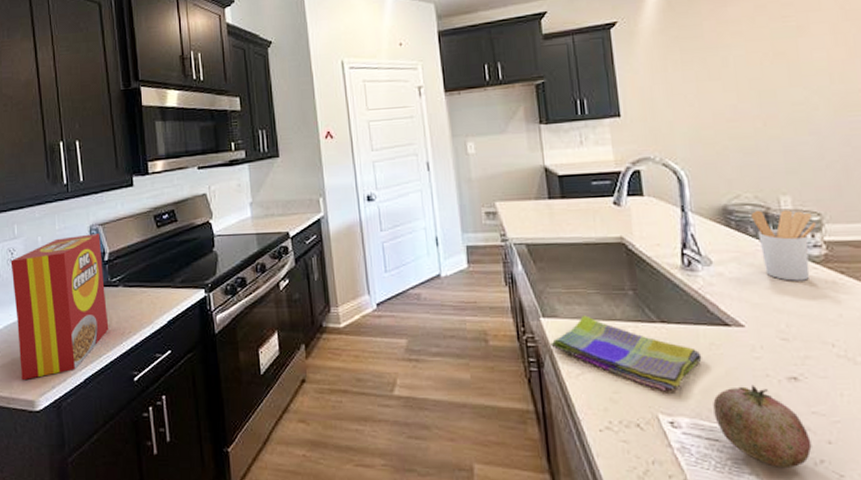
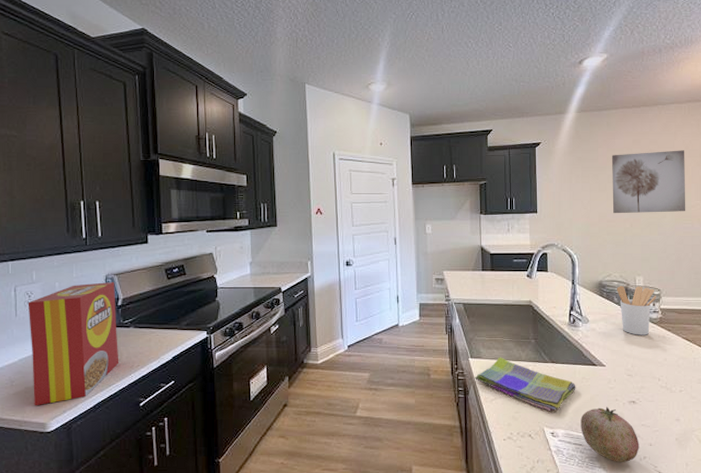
wall art: none [725,11,851,110] -> present [612,150,686,214]

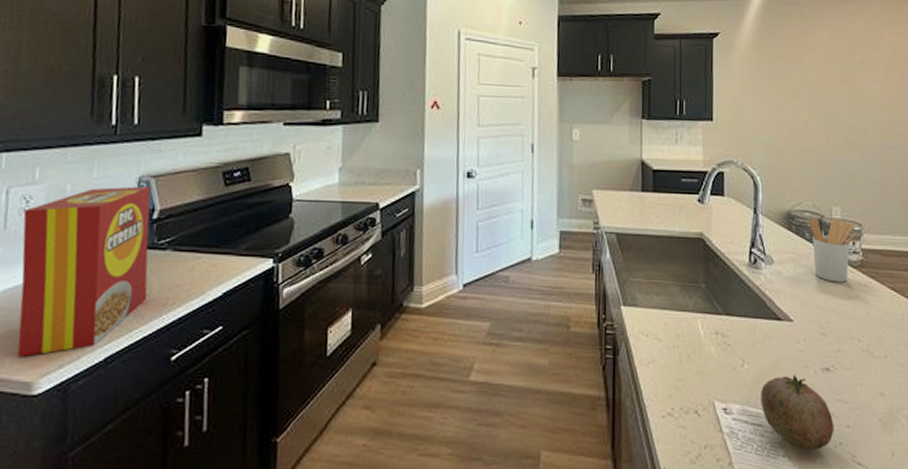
dish towel: present [475,357,576,412] -> none [628,305,756,380]
wall art: present [612,150,686,214] -> none [805,51,893,128]

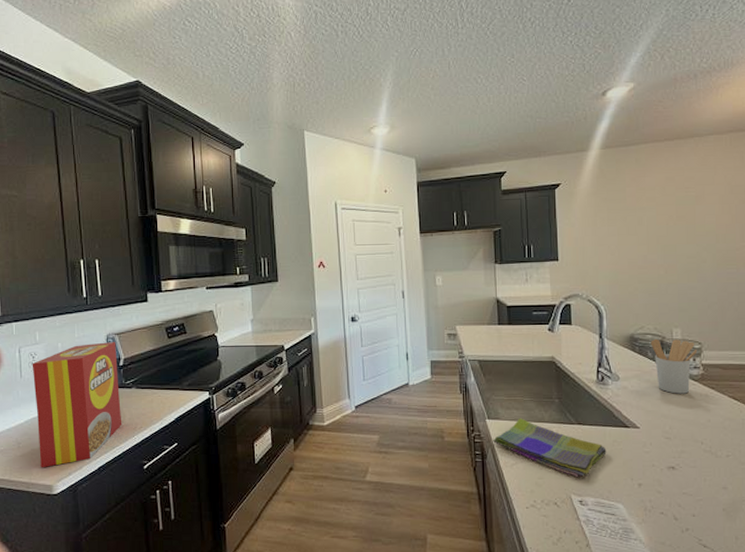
dish towel: none [628,305,756,380] -> present [493,418,607,478]
fruit: present [761,374,834,451] -> none [612,472,681,535]

